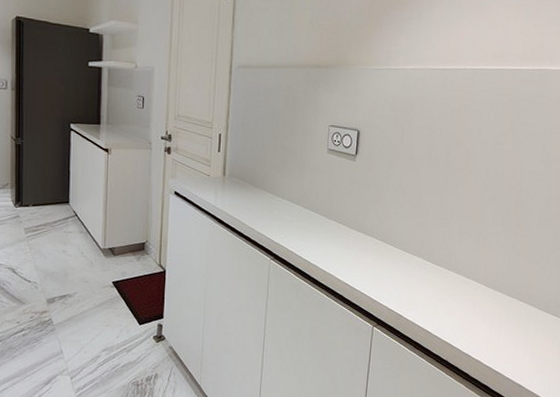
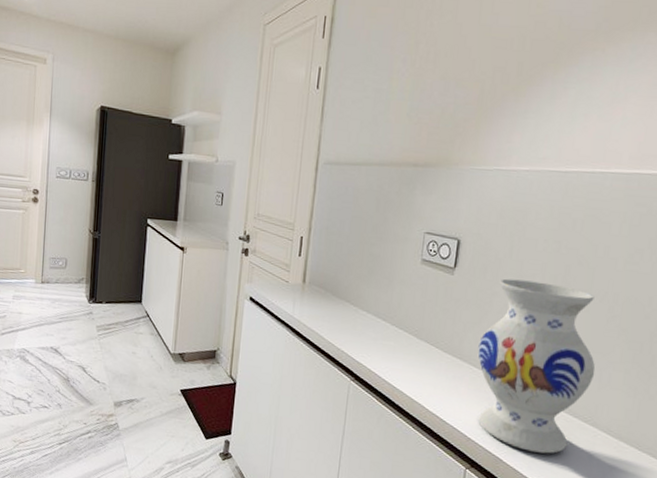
vase: none [378,162,474,307] -> present [477,278,596,454]

